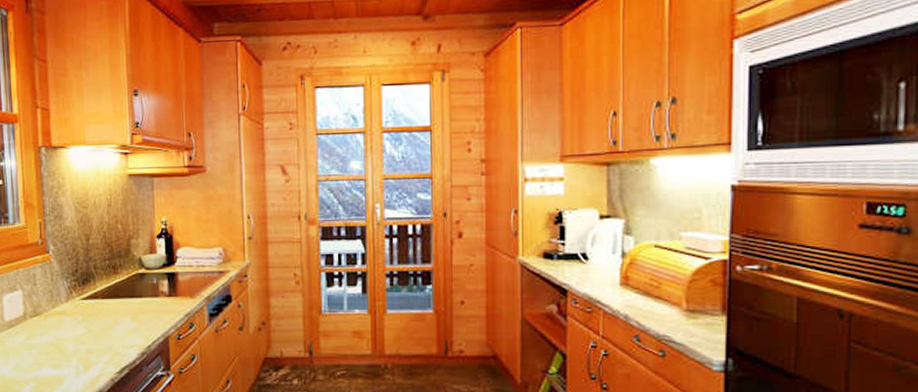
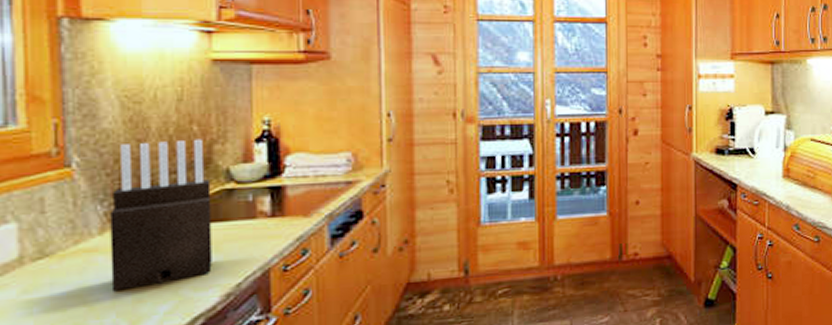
knife block: none [71,235,132,344] -> present [110,139,212,292]

